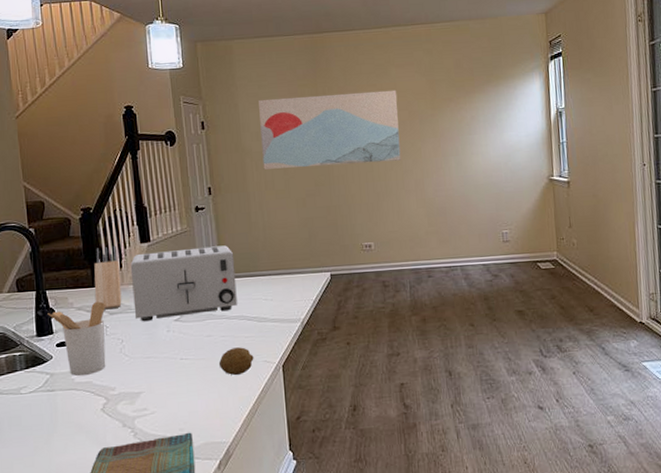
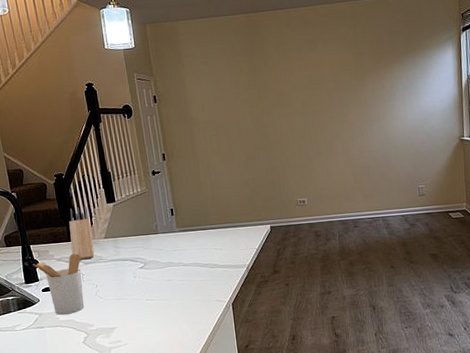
toaster: present [130,245,237,322] -> none [99,203,192,270]
fruit: present [218,347,254,375] -> none [178,289,208,312]
wall art: present [259,90,401,170] -> none [203,62,330,137]

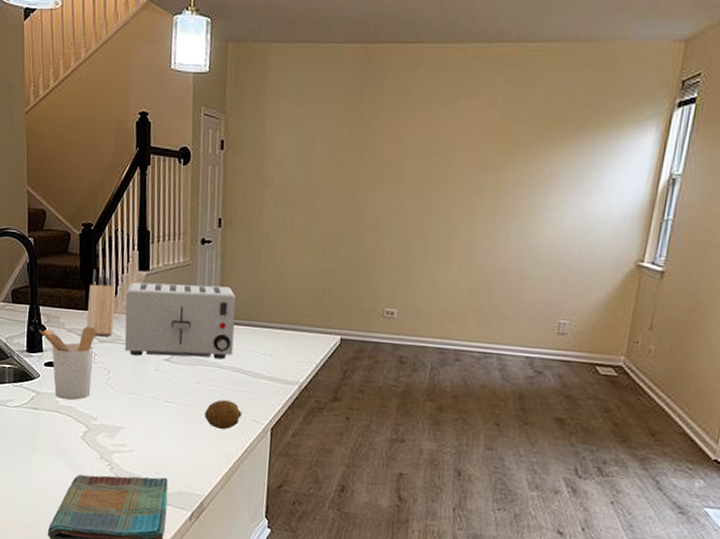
toaster: none [99,203,192,270] -> present [124,282,237,360]
fruit: none [178,289,208,312] -> present [204,399,242,429]

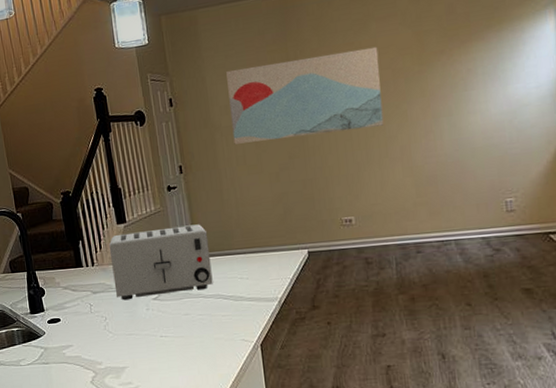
utensil holder: present [39,326,96,400] -> none [38,281,93,350]
knife block: present [86,269,115,336] -> none [76,227,103,288]
fruit: present [204,399,242,429] -> none [197,325,232,353]
wall art: none [283,120,461,216] -> present [226,46,384,144]

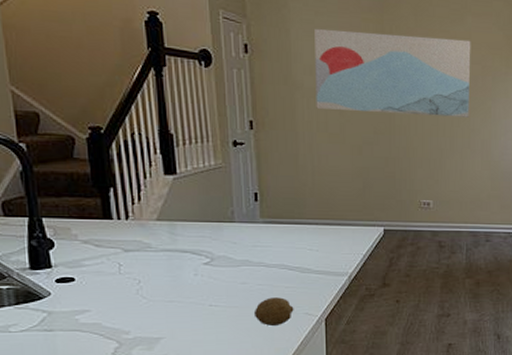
toaster: present [109,224,213,301] -> none [151,186,278,263]
fruit: none [197,325,232,353] -> present [253,297,294,326]

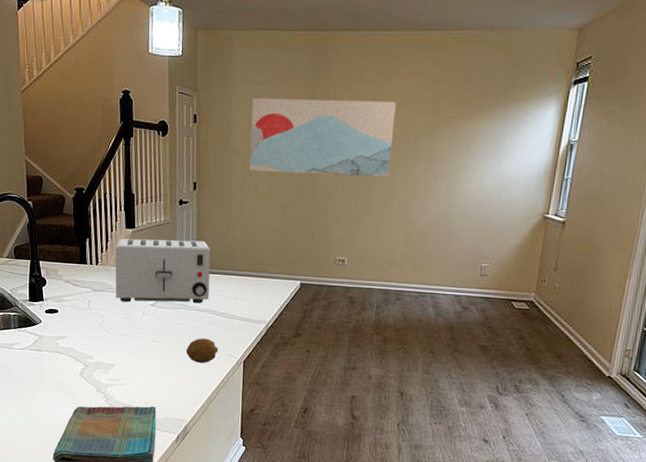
toaster: none [151,186,278,263] -> present [115,238,211,304]

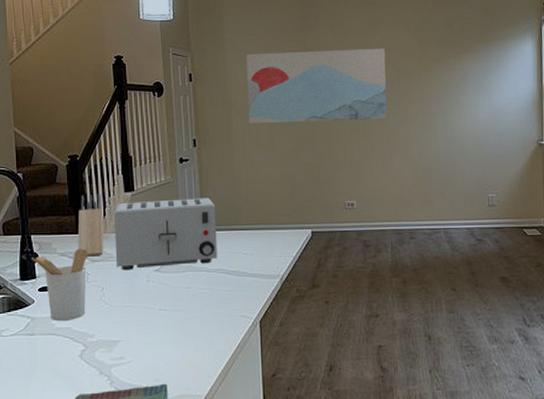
utensil holder: none [40,277,90,342] -> present [31,248,88,321]
knife block: none [81,227,106,286] -> present [77,193,104,256]
fruit: present [185,338,218,363] -> none [196,301,232,328]

